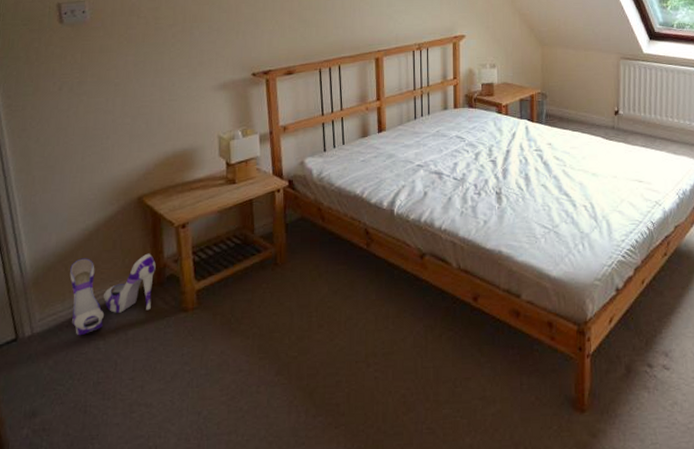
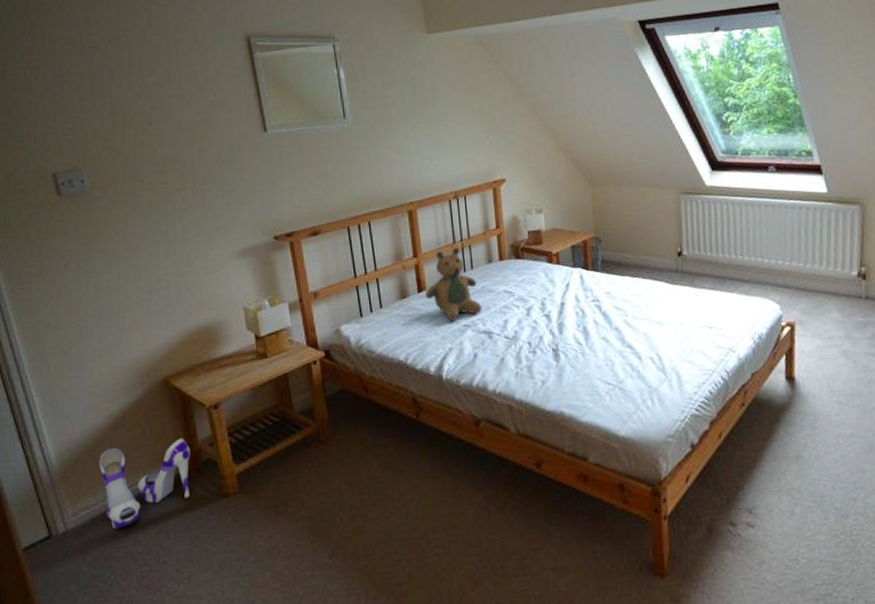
teddy bear: none [385,94,434,161] -> present [425,247,481,322]

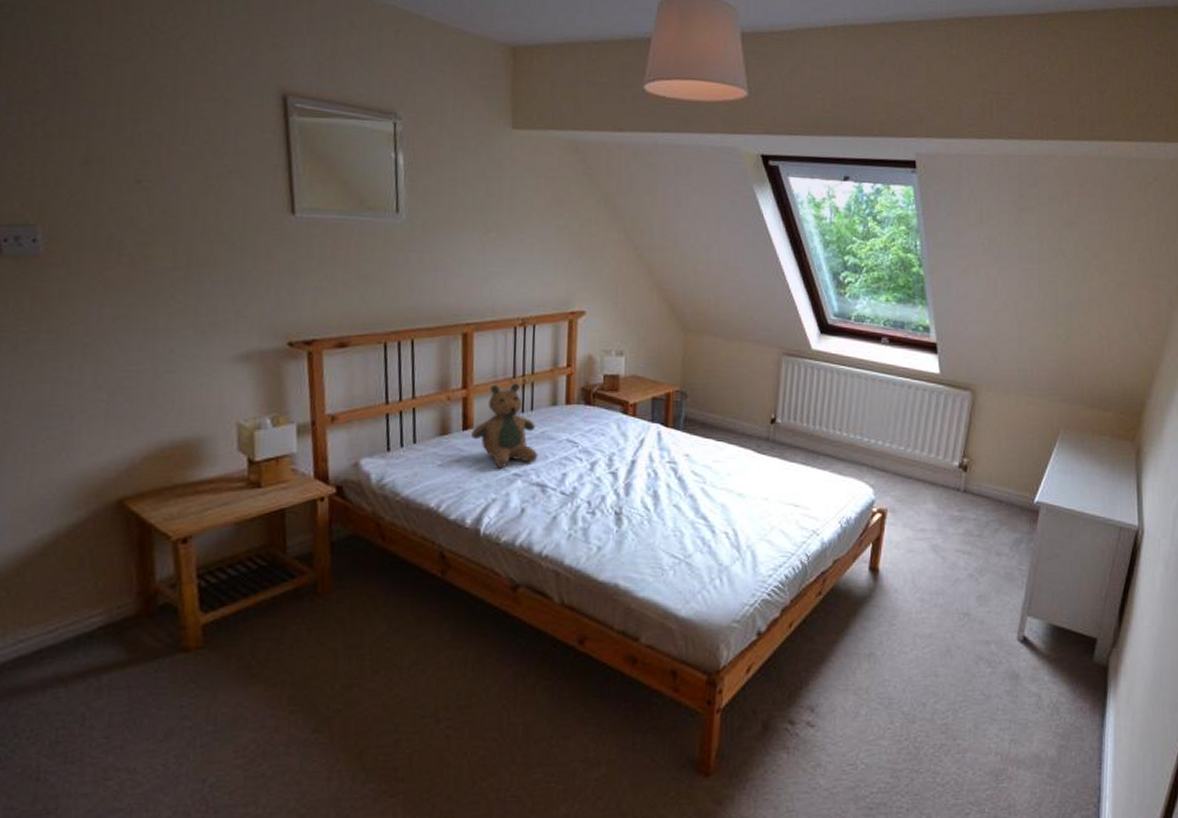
shoe: present [99,438,190,530] -> none [14,575,143,682]

